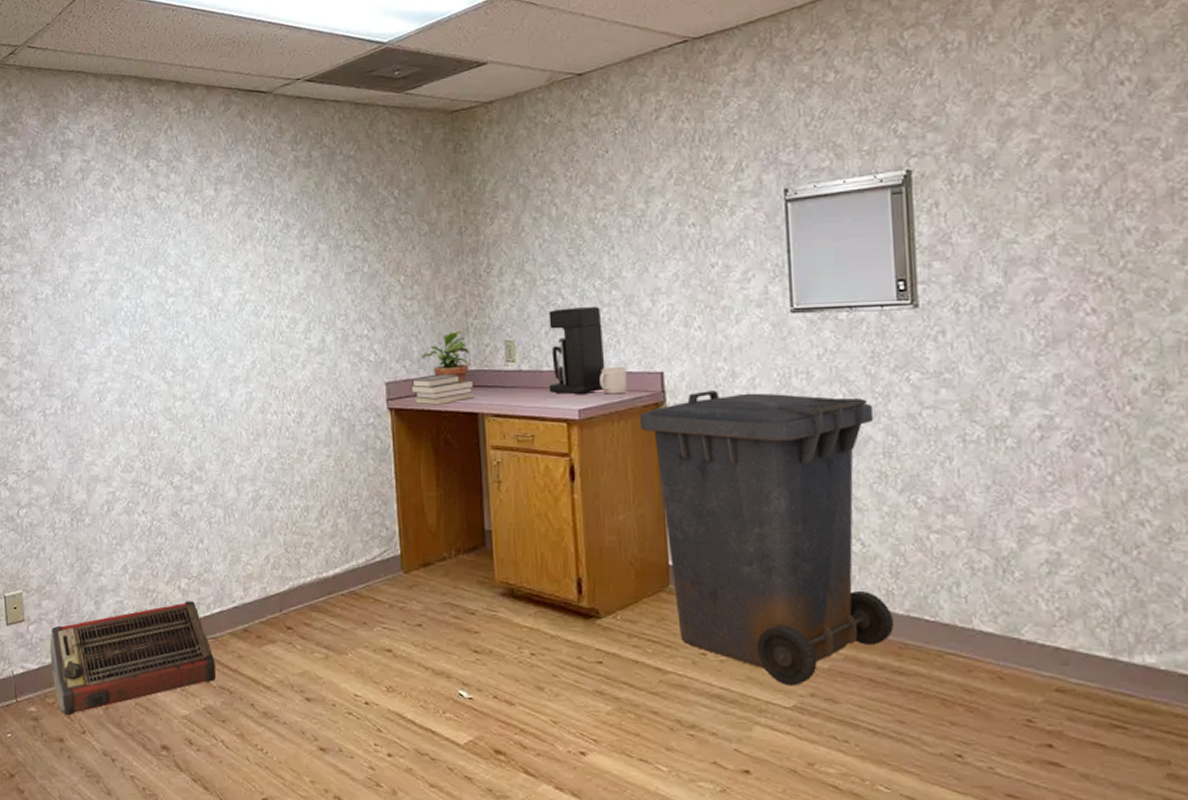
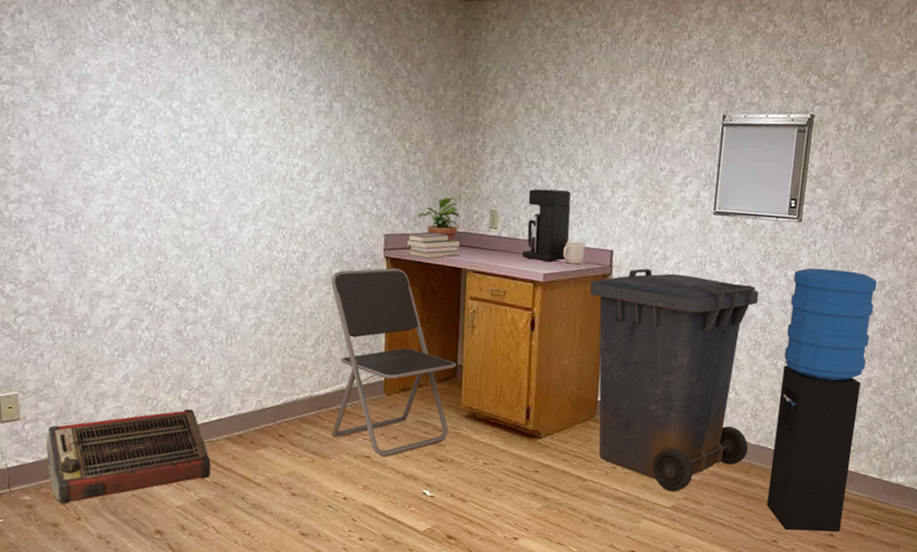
folding chair: none [331,420,485,649] -> present [331,268,457,457]
water cooler: none [920,364,1064,741] -> present [767,268,877,532]

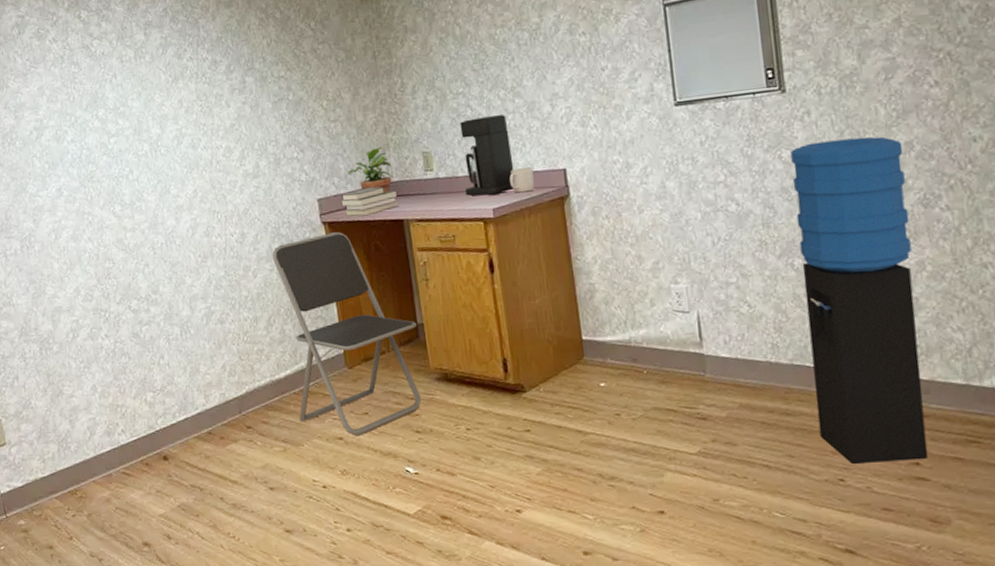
space heater: present [46,409,221,504] -> none [31,412,192,525]
recycling bin: present [590,268,759,492] -> none [548,177,781,435]

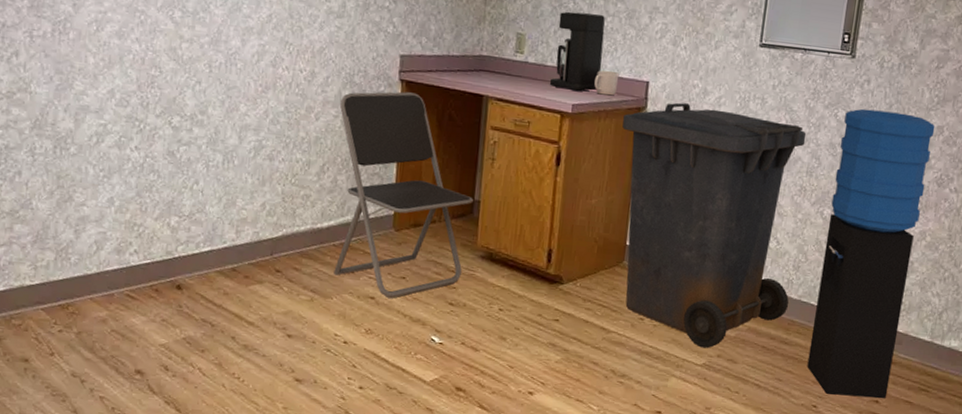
books: present [341,186,399,216] -> none [424,55,483,83]
potted plant: present [348,147,392,193] -> none [438,17,484,65]
recycling bin: none [548,177,781,435] -> present [622,102,807,349]

